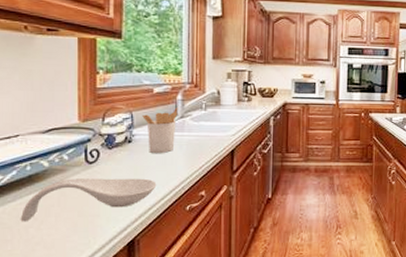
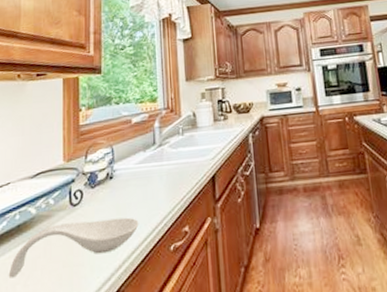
utensil holder: present [142,107,178,154] -> none [122,135,156,189]

